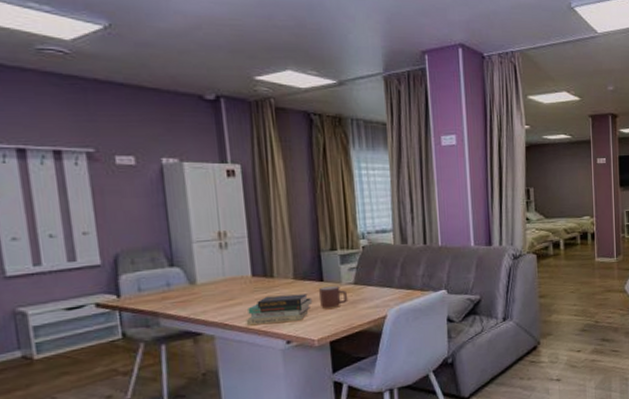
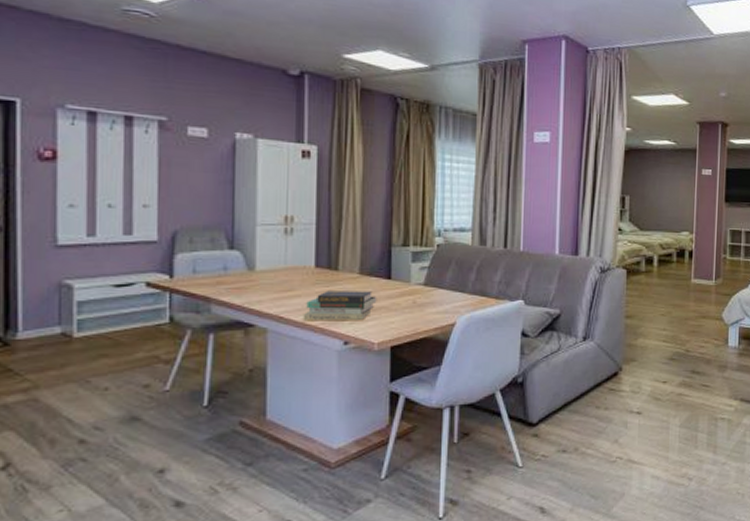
mug: present [318,286,347,309] -> none [384,285,415,310]

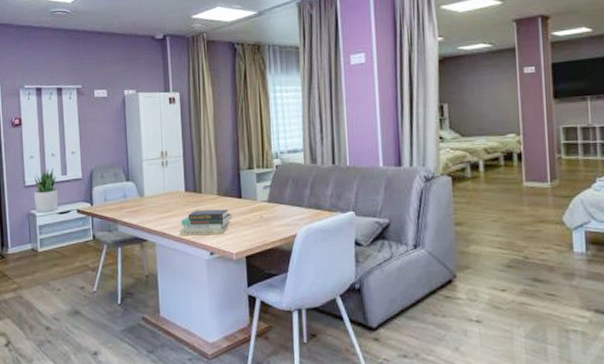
planter: none [72,224,116,284] -> present [34,169,59,213]

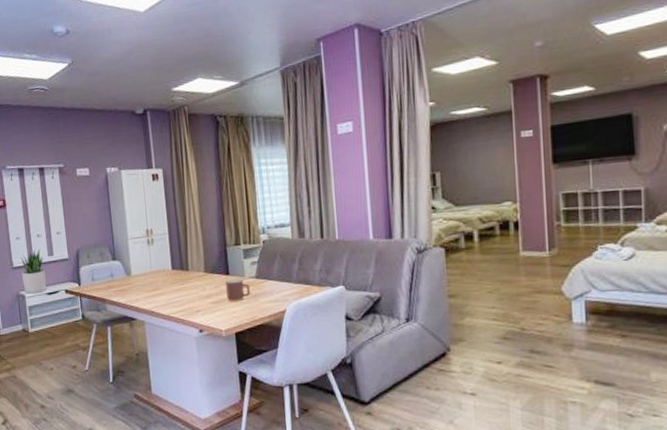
books: present [179,209,233,236] -> none [167,286,221,314]
mug: none [237,203,262,224] -> present [225,279,250,301]

